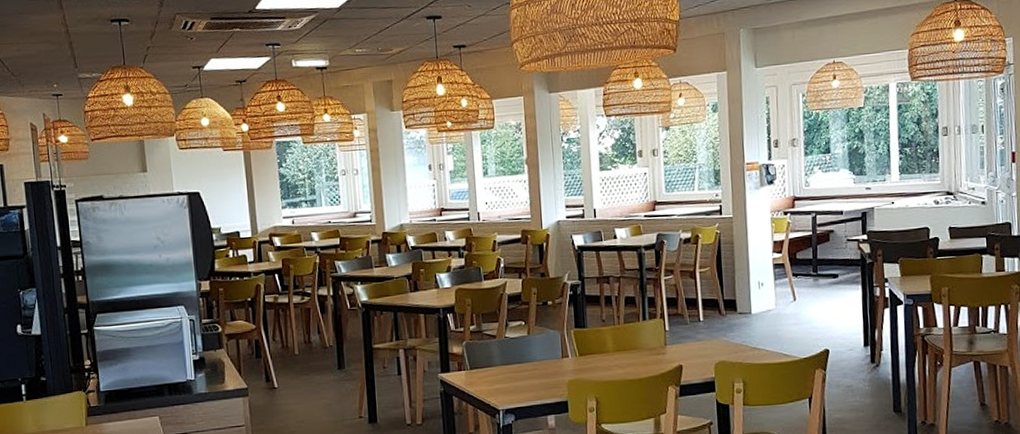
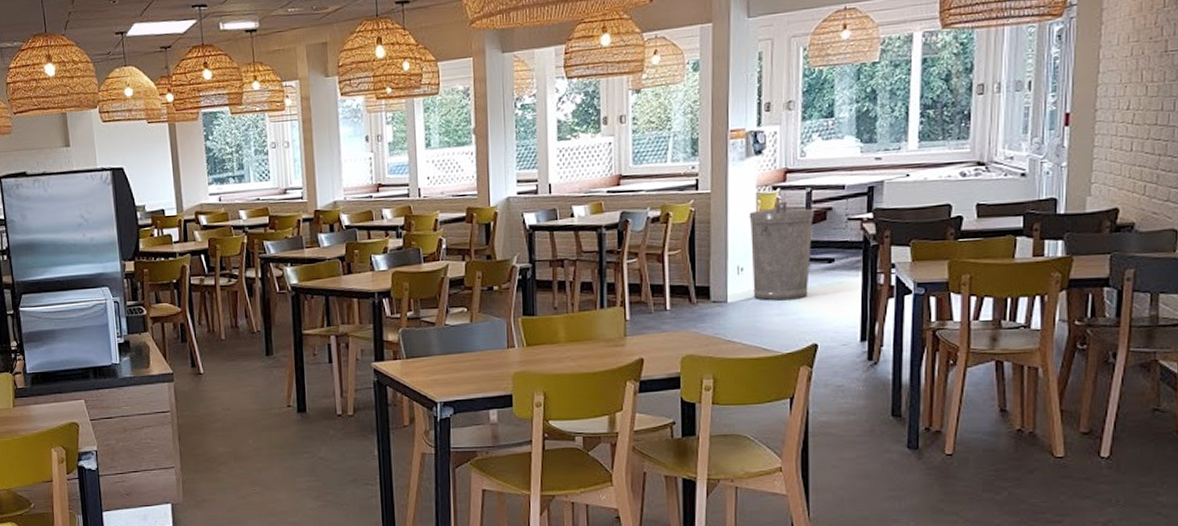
trash can: none [765,225,819,312] -> present [749,201,814,301]

